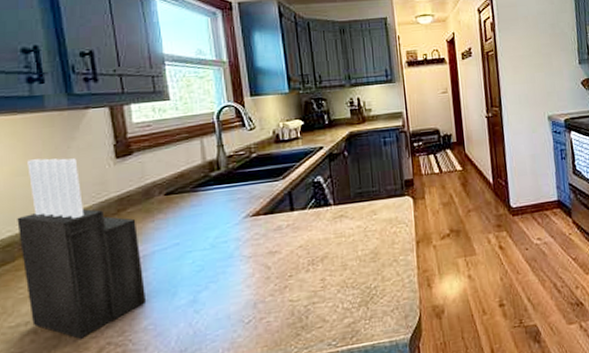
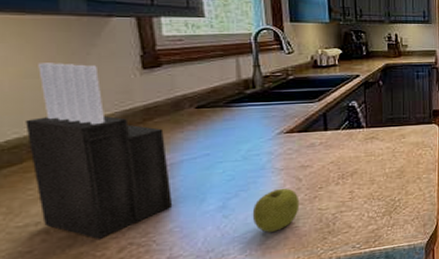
fruit: none [222,277,270,329] -> present [252,188,300,233]

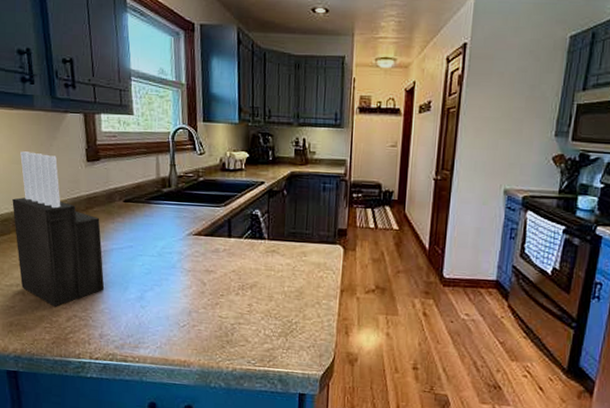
fruit: present [252,188,300,233] -> none [163,289,203,330]

